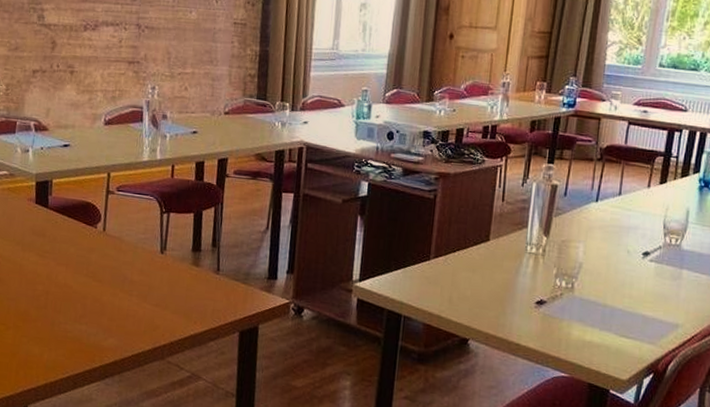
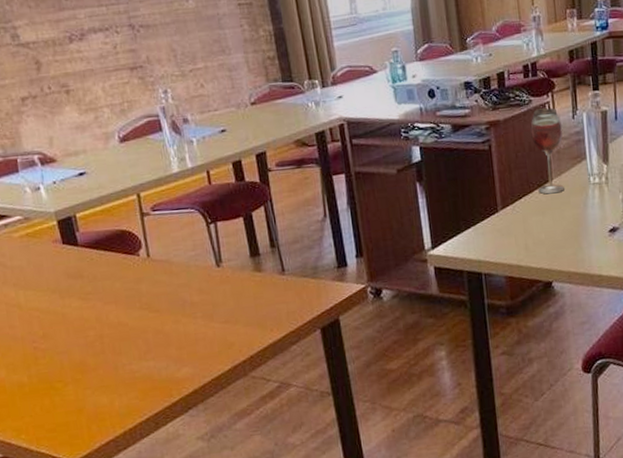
wineglass: none [473,170,511,255] -> present [530,108,564,194]

